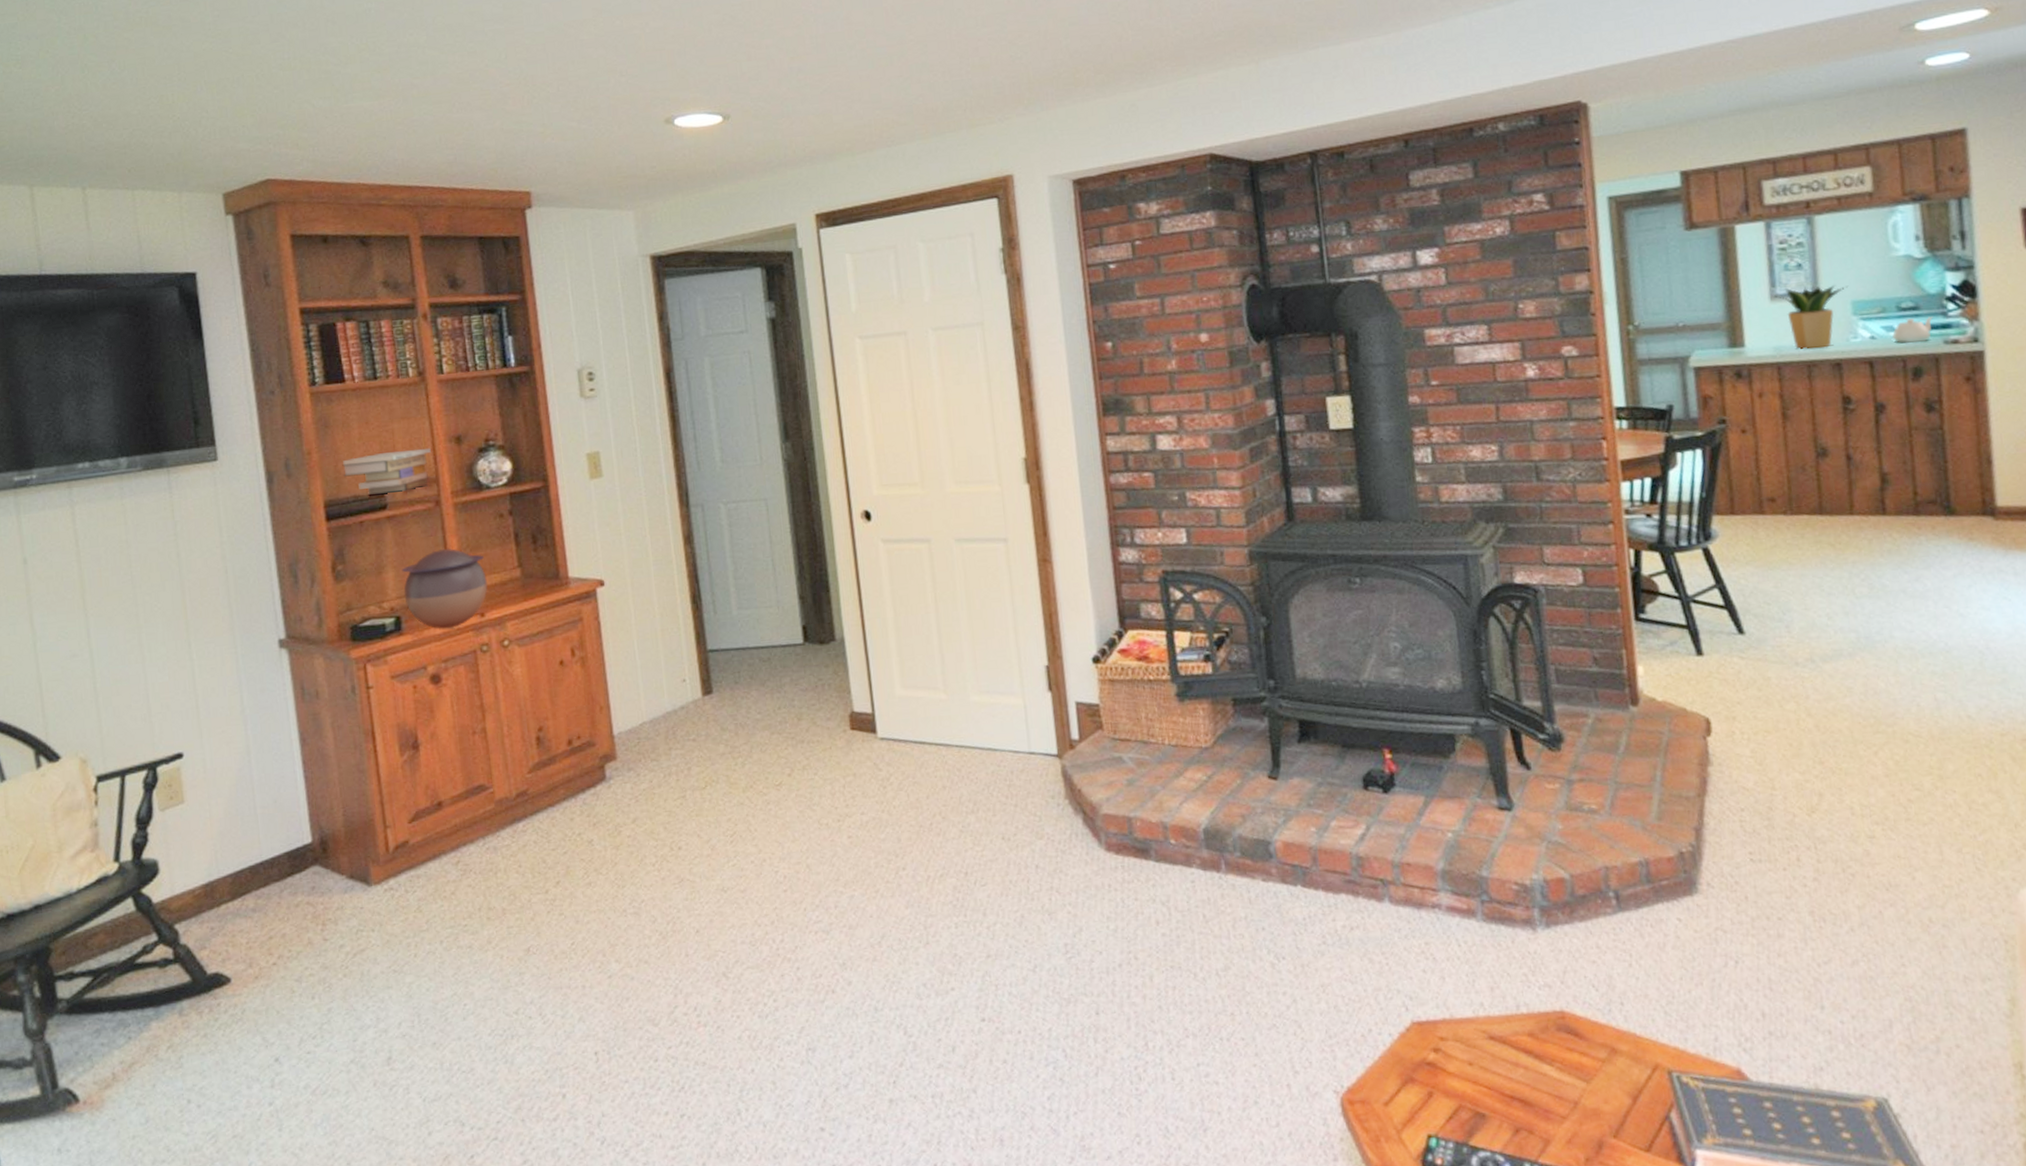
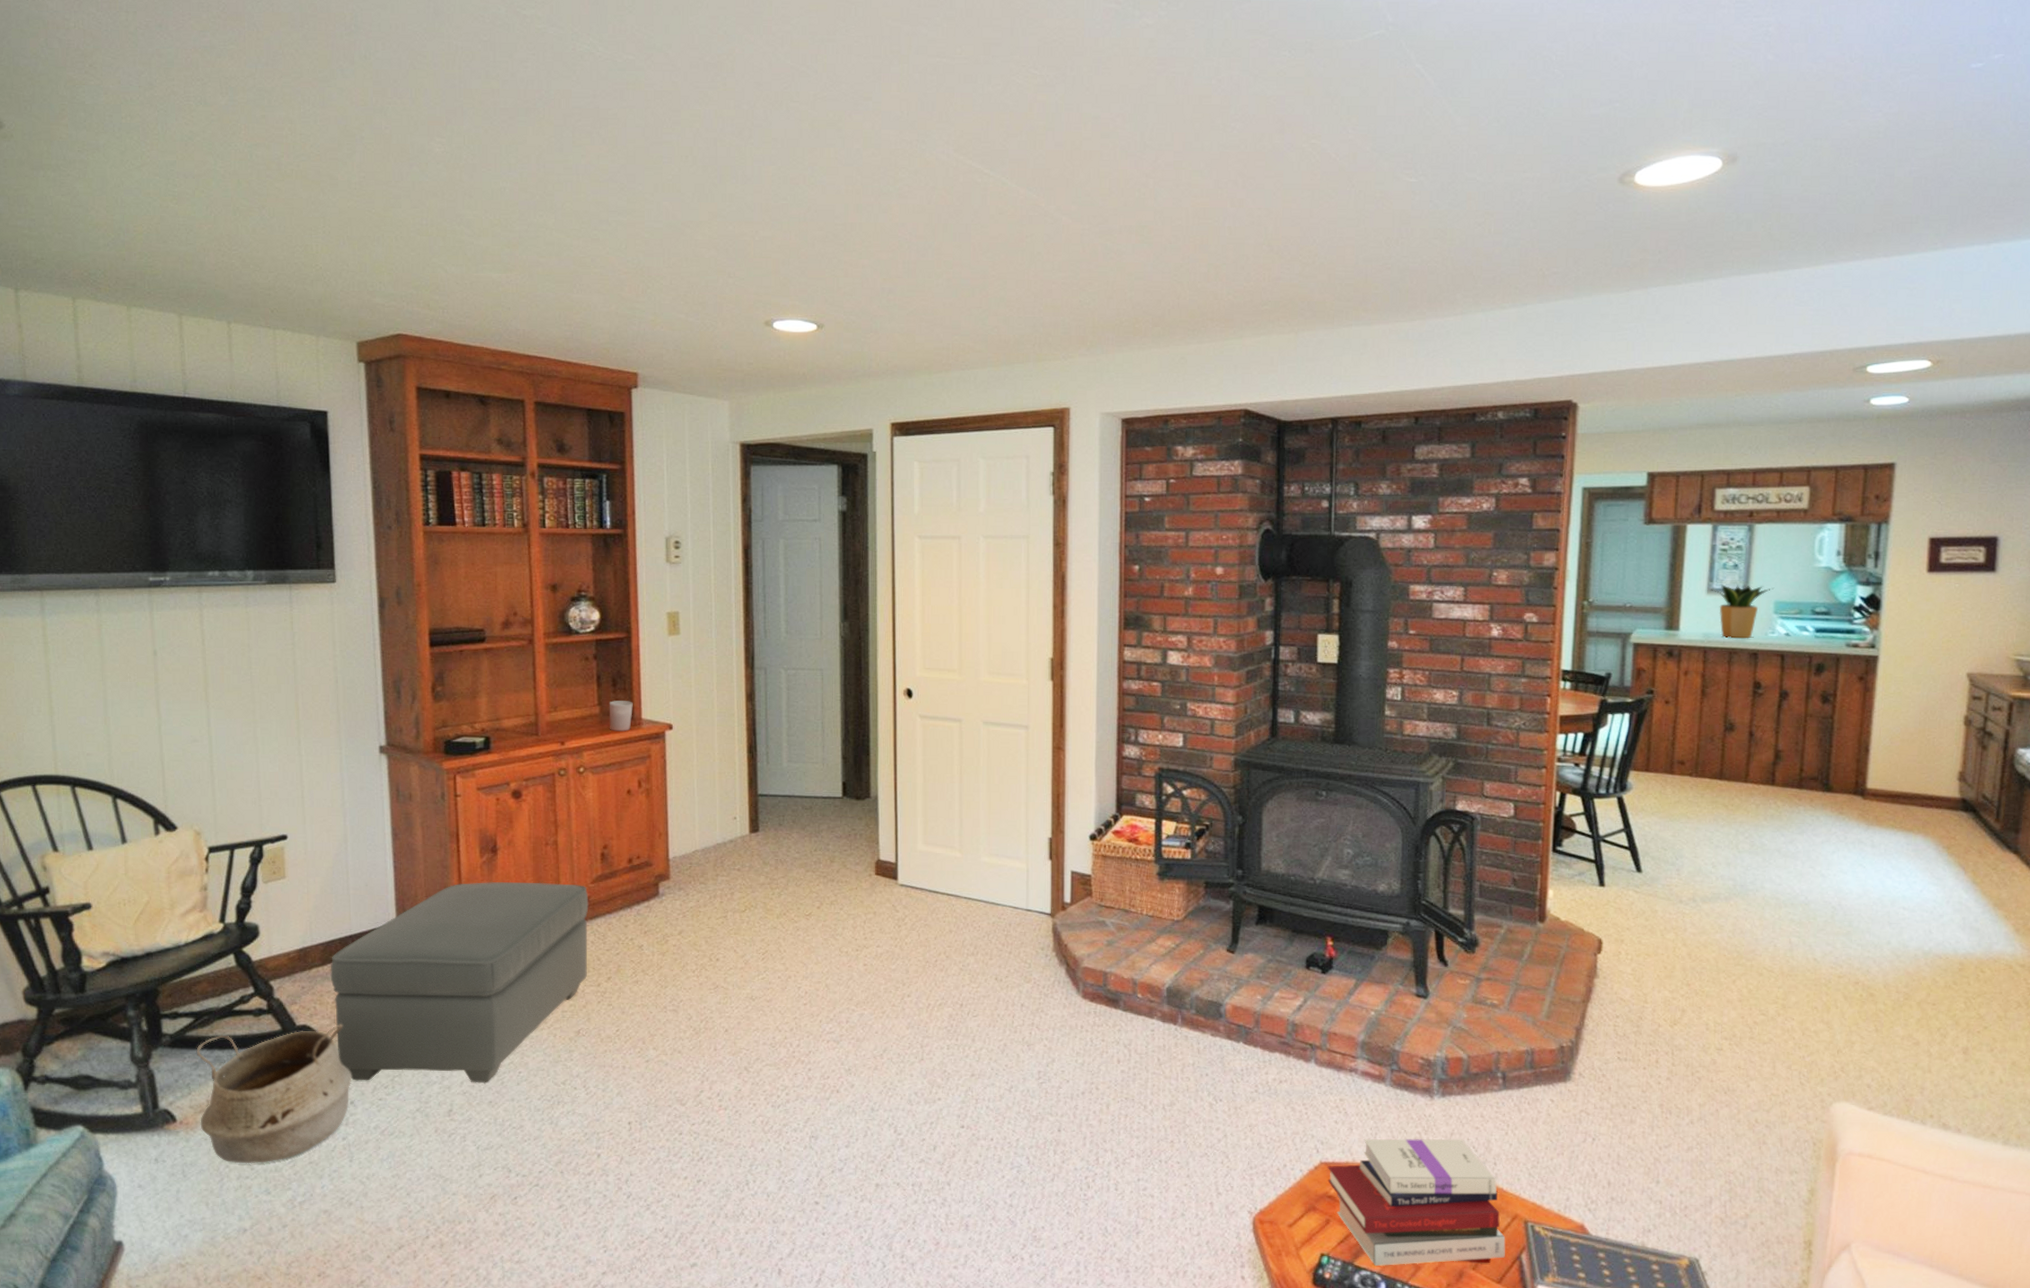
woven basket: none [97,967,275,1145] -> present [196,1024,352,1164]
ottoman: none [241,776,533,1033] -> present [330,882,589,1082]
books: present [342,447,431,496] -> none [448,592,528,629]
decorative bowl: present [402,548,488,629] -> none [494,682,570,752]
candle holder: none [530,558,558,595] -> present [609,701,633,732]
books: none [1422,977,1651,1144] -> present [1327,1138,1506,1266]
teapot: present [1892,317,1934,344] -> none [1804,621,1841,642]

